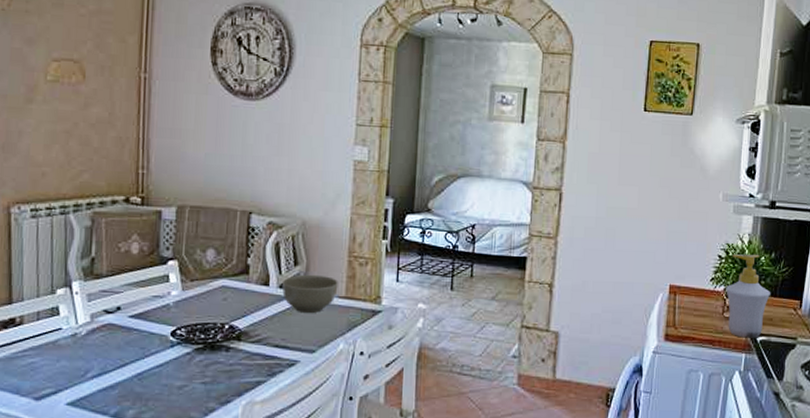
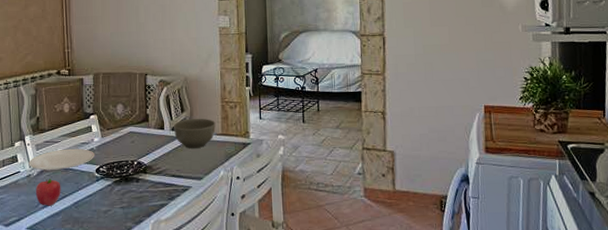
plate: none [75,302,170,330] -> present [28,148,94,171]
fruit: none [82,339,120,376] -> present [35,178,61,206]
soap bottle: present [726,254,771,338] -> none [534,73,576,146]

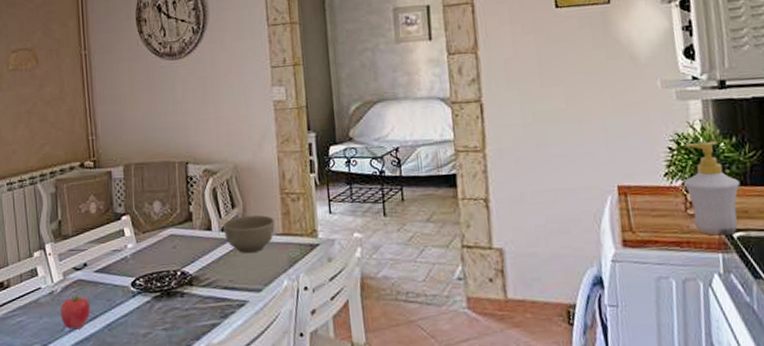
plate: present [28,148,94,171] -> none [50,257,129,286]
soap bottle: none [534,73,576,146] -> present [684,140,741,236]

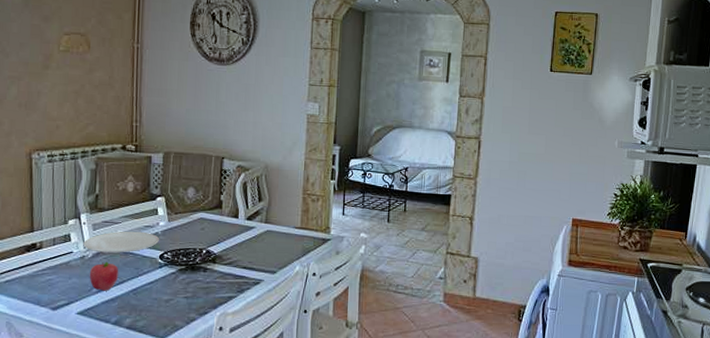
plate: none [50,257,129,286] -> present [83,231,159,253]
bowl: present [222,214,275,253] -> none [248,208,295,240]
soap bottle: present [684,140,741,236] -> none [621,192,660,264]

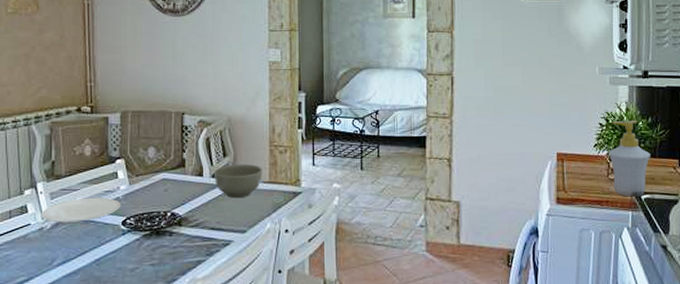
fruit: present [89,261,119,291] -> none [49,231,80,264]
bowl: none [248,208,295,240] -> present [213,164,262,198]
soap bottle: none [621,192,660,264] -> present [609,120,651,197]

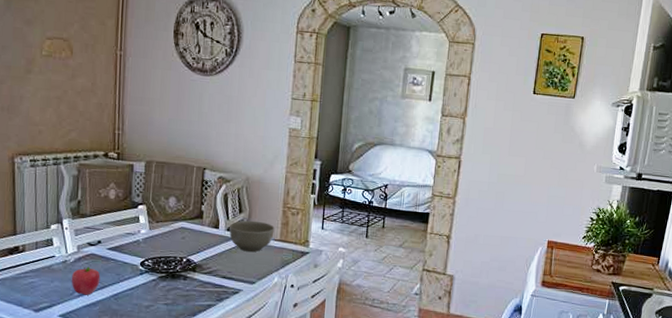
plate: present [41,197,120,223] -> none [65,237,140,259]
fruit: none [49,231,80,264] -> present [71,266,101,295]
soap bottle: present [609,120,651,197] -> none [595,217,634,288]

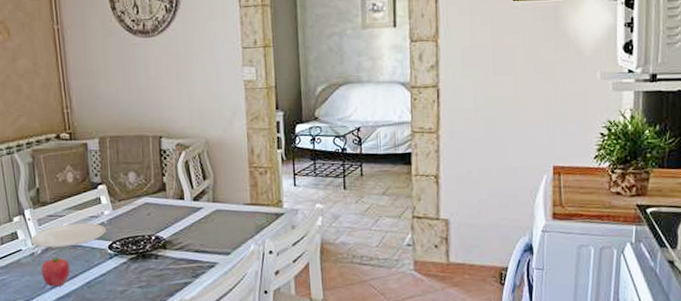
plate: none [65,237,140,259] -> present [30,222,106,248]
bowl: present [229,220,275,252] -> none [194,186,244,220]

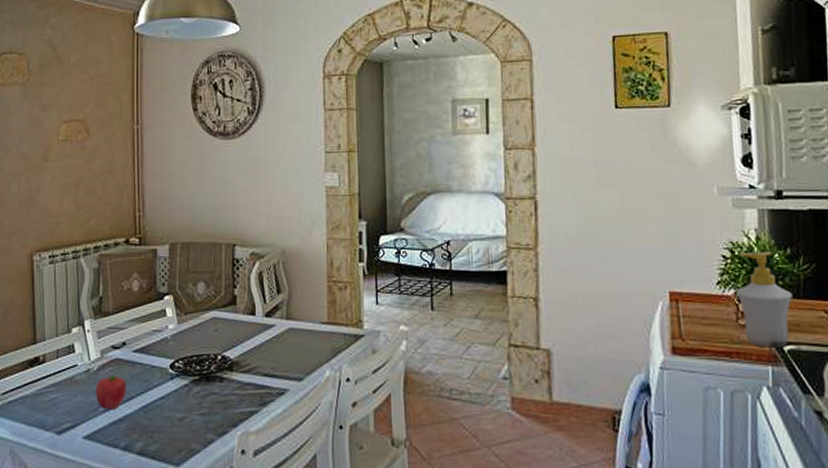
plate: present [30,222,106,248] -> none [88,337,169,364]
soap bottle: none [611,128,659,211] -> present [736,251,793,348]

